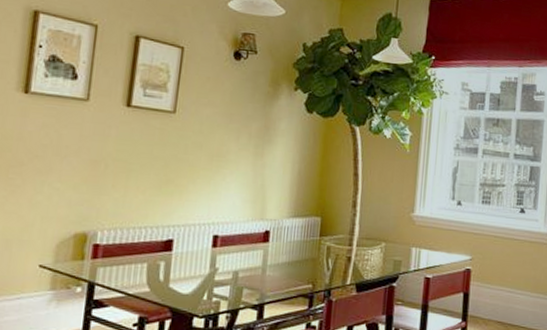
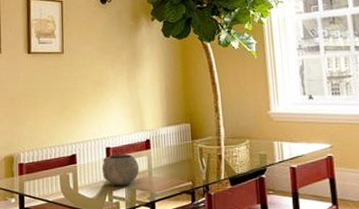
bowl: none [204,244,252,283] -> present [102,153,140,186]

